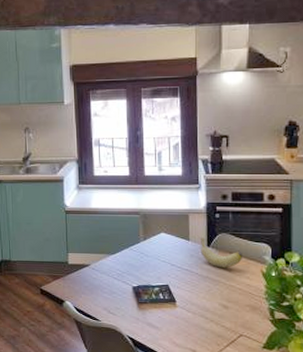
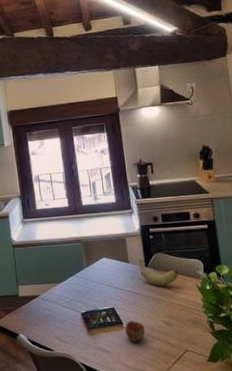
fruit: none [178,299,199,321] -> present [125,320,145,342]

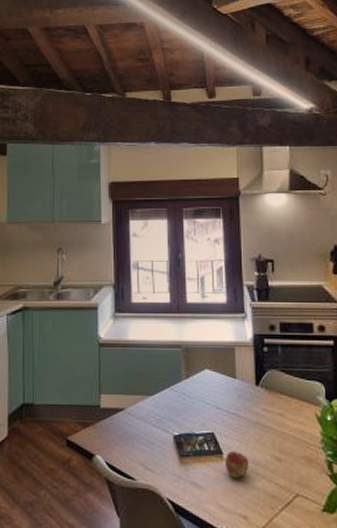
banana: present [138,259,178,286] -> none [247,375,294,411]

